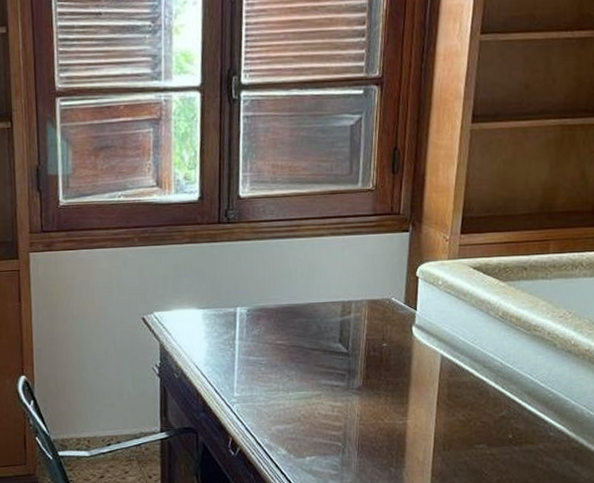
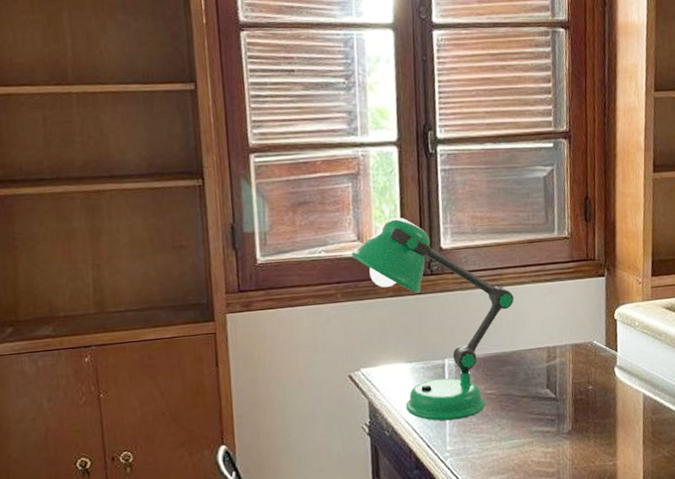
desk lamp: none [150,164,311,368] -> present [352,217,514,421]

